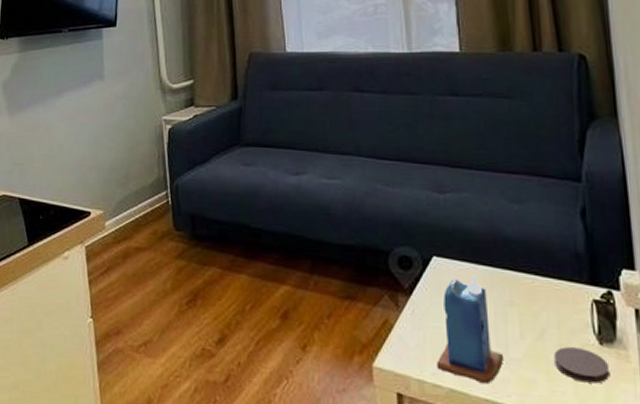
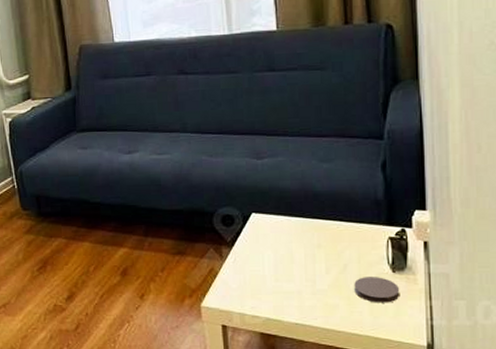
candle: present [436,276,504,384] -> none [255,226,312,312]

